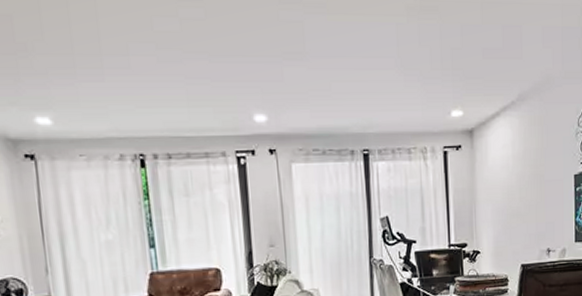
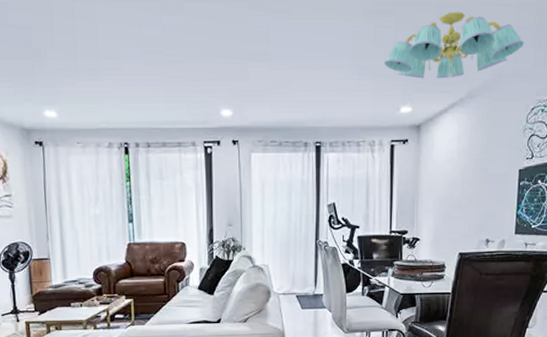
chandelier: none [431,10,570,81] -> present [384,12,524,79]

